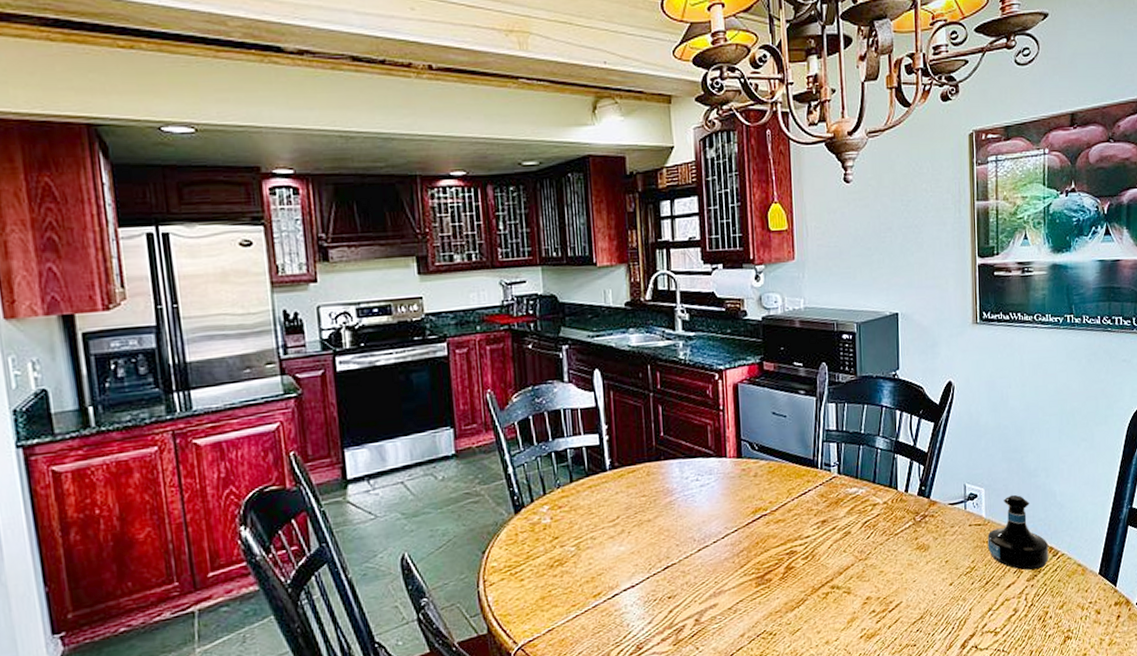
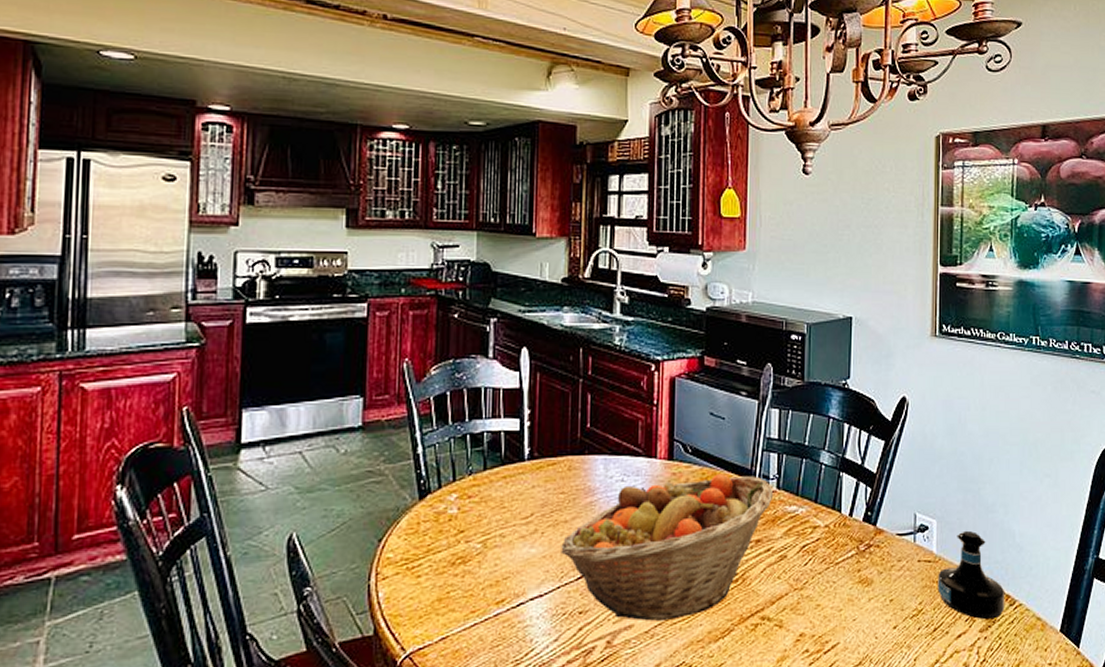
fruit basket: none [647,464,836,599] -> present [561,474,774,621]

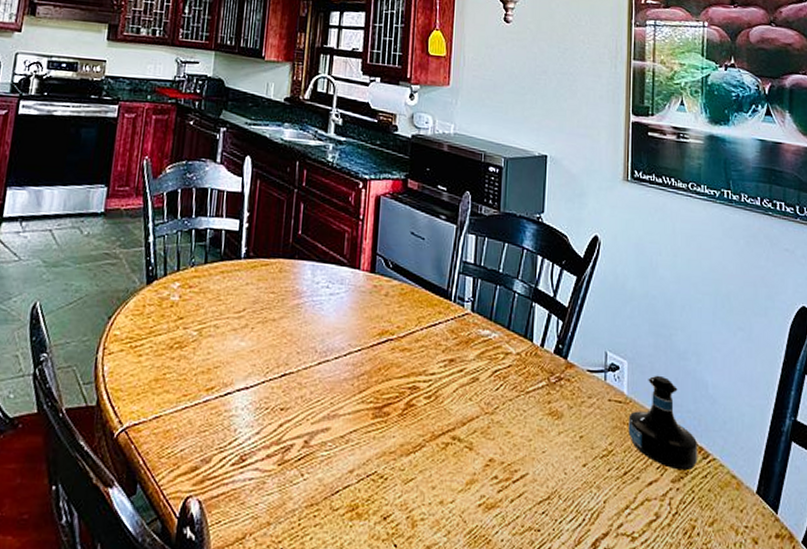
fruit basket: present [561,474,774,621] -> none [267,291,468,428]

